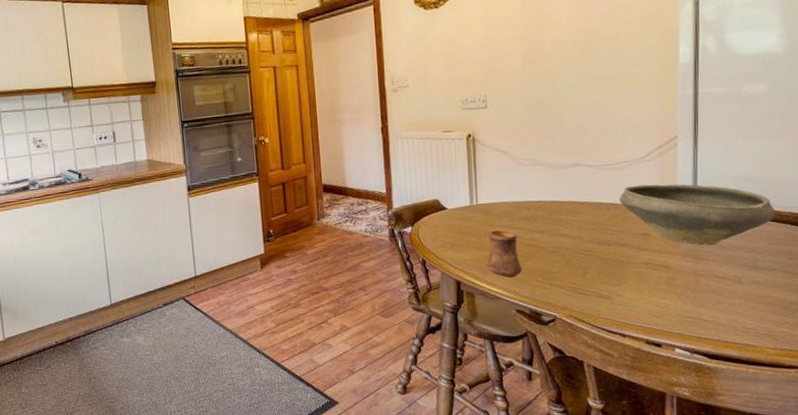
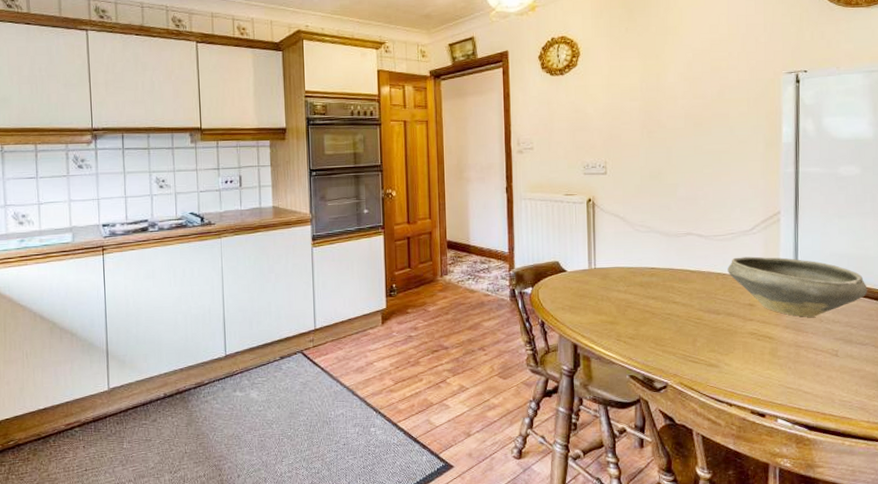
cup: present [487,230,522,277] -> none [603,294,636,342]

